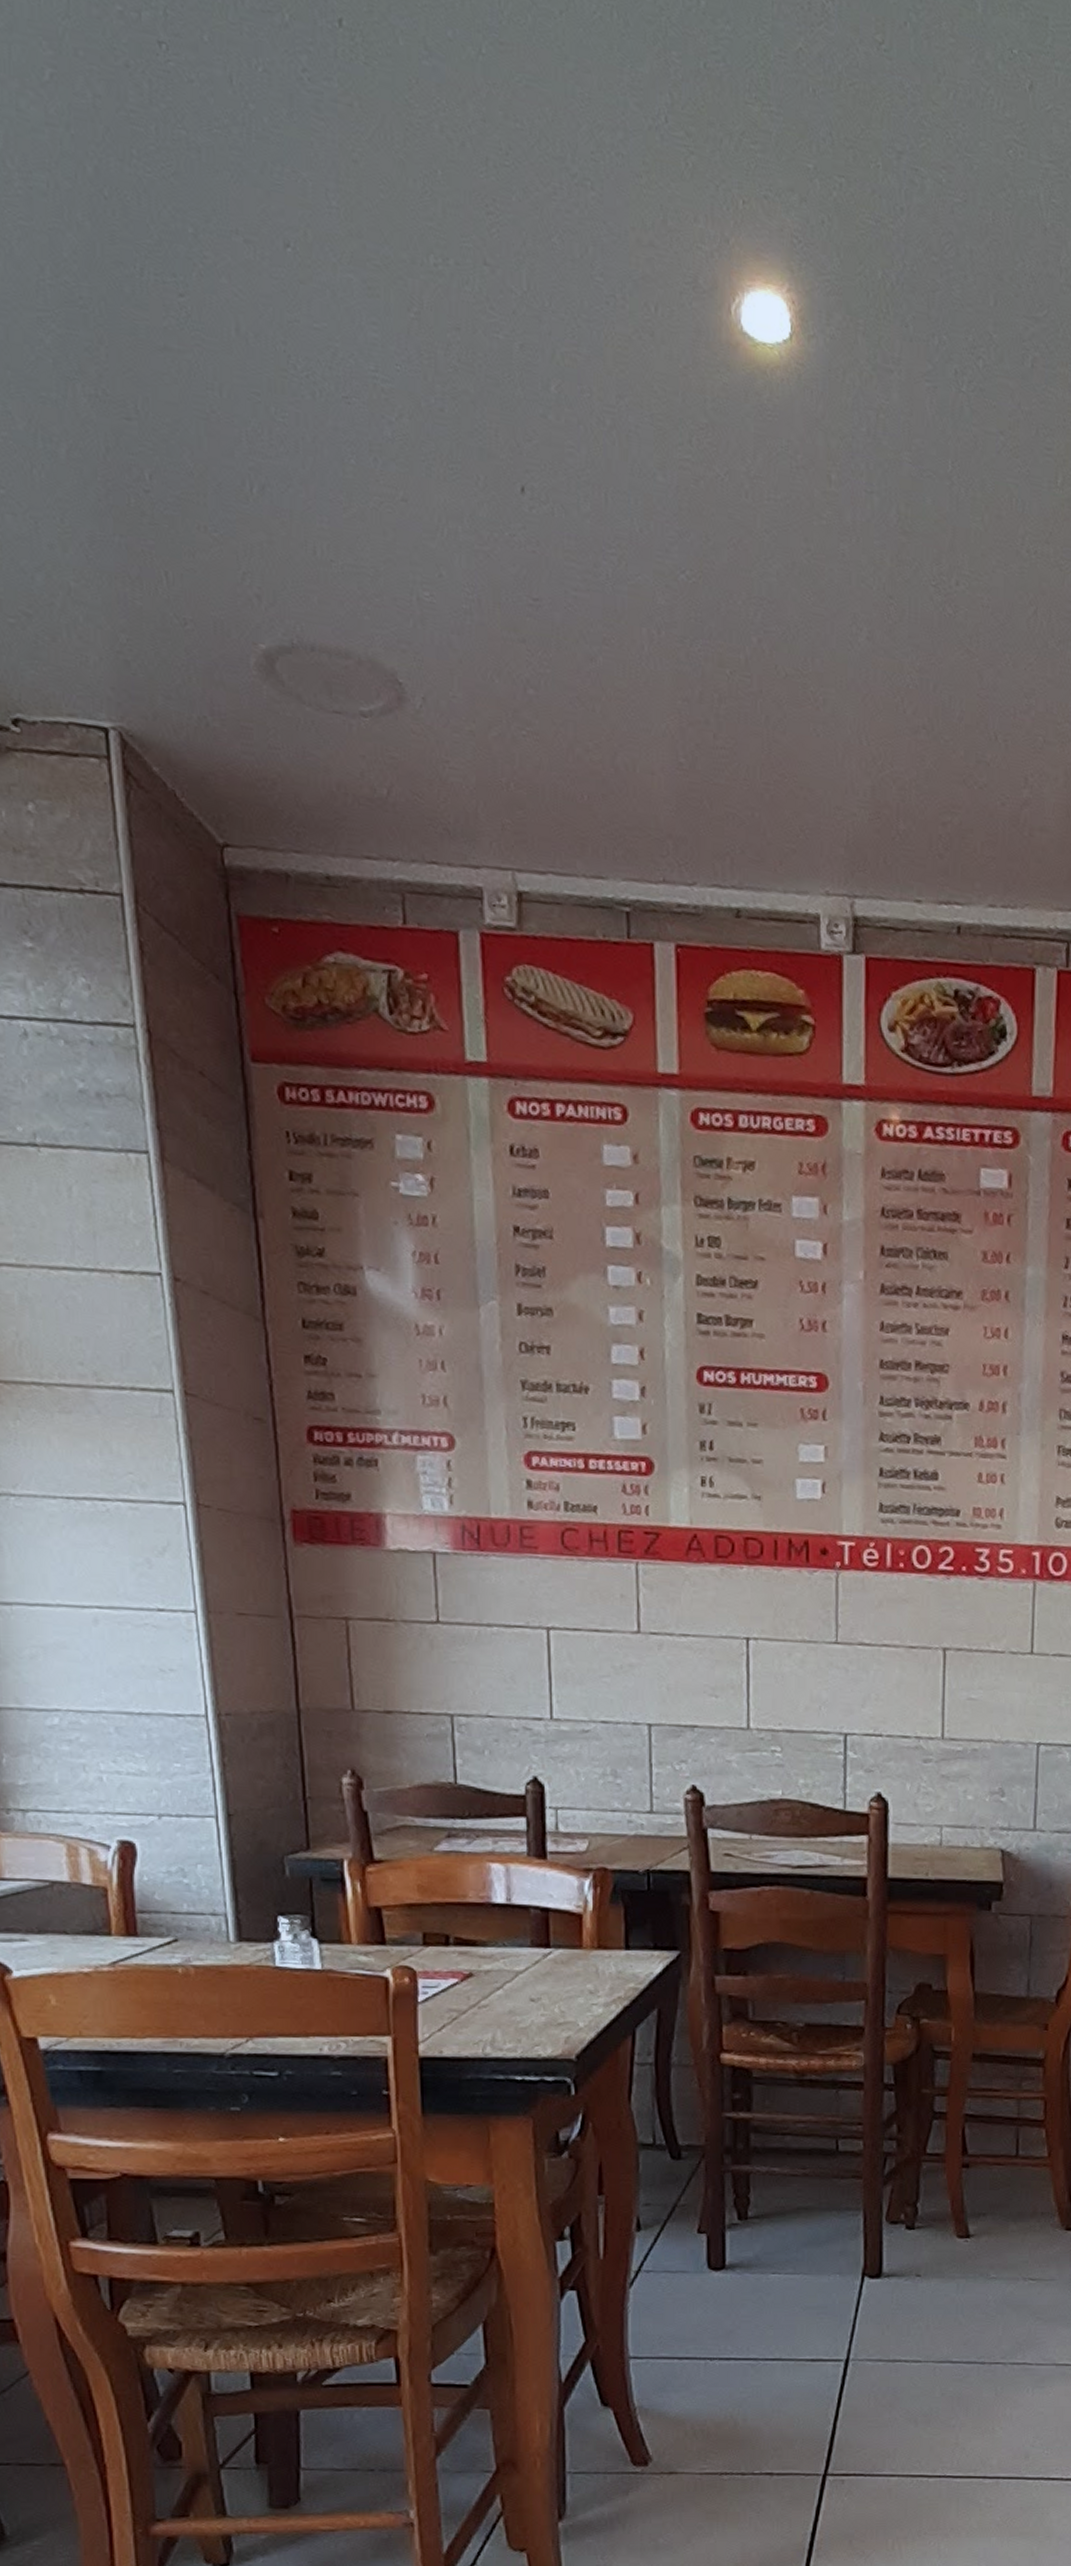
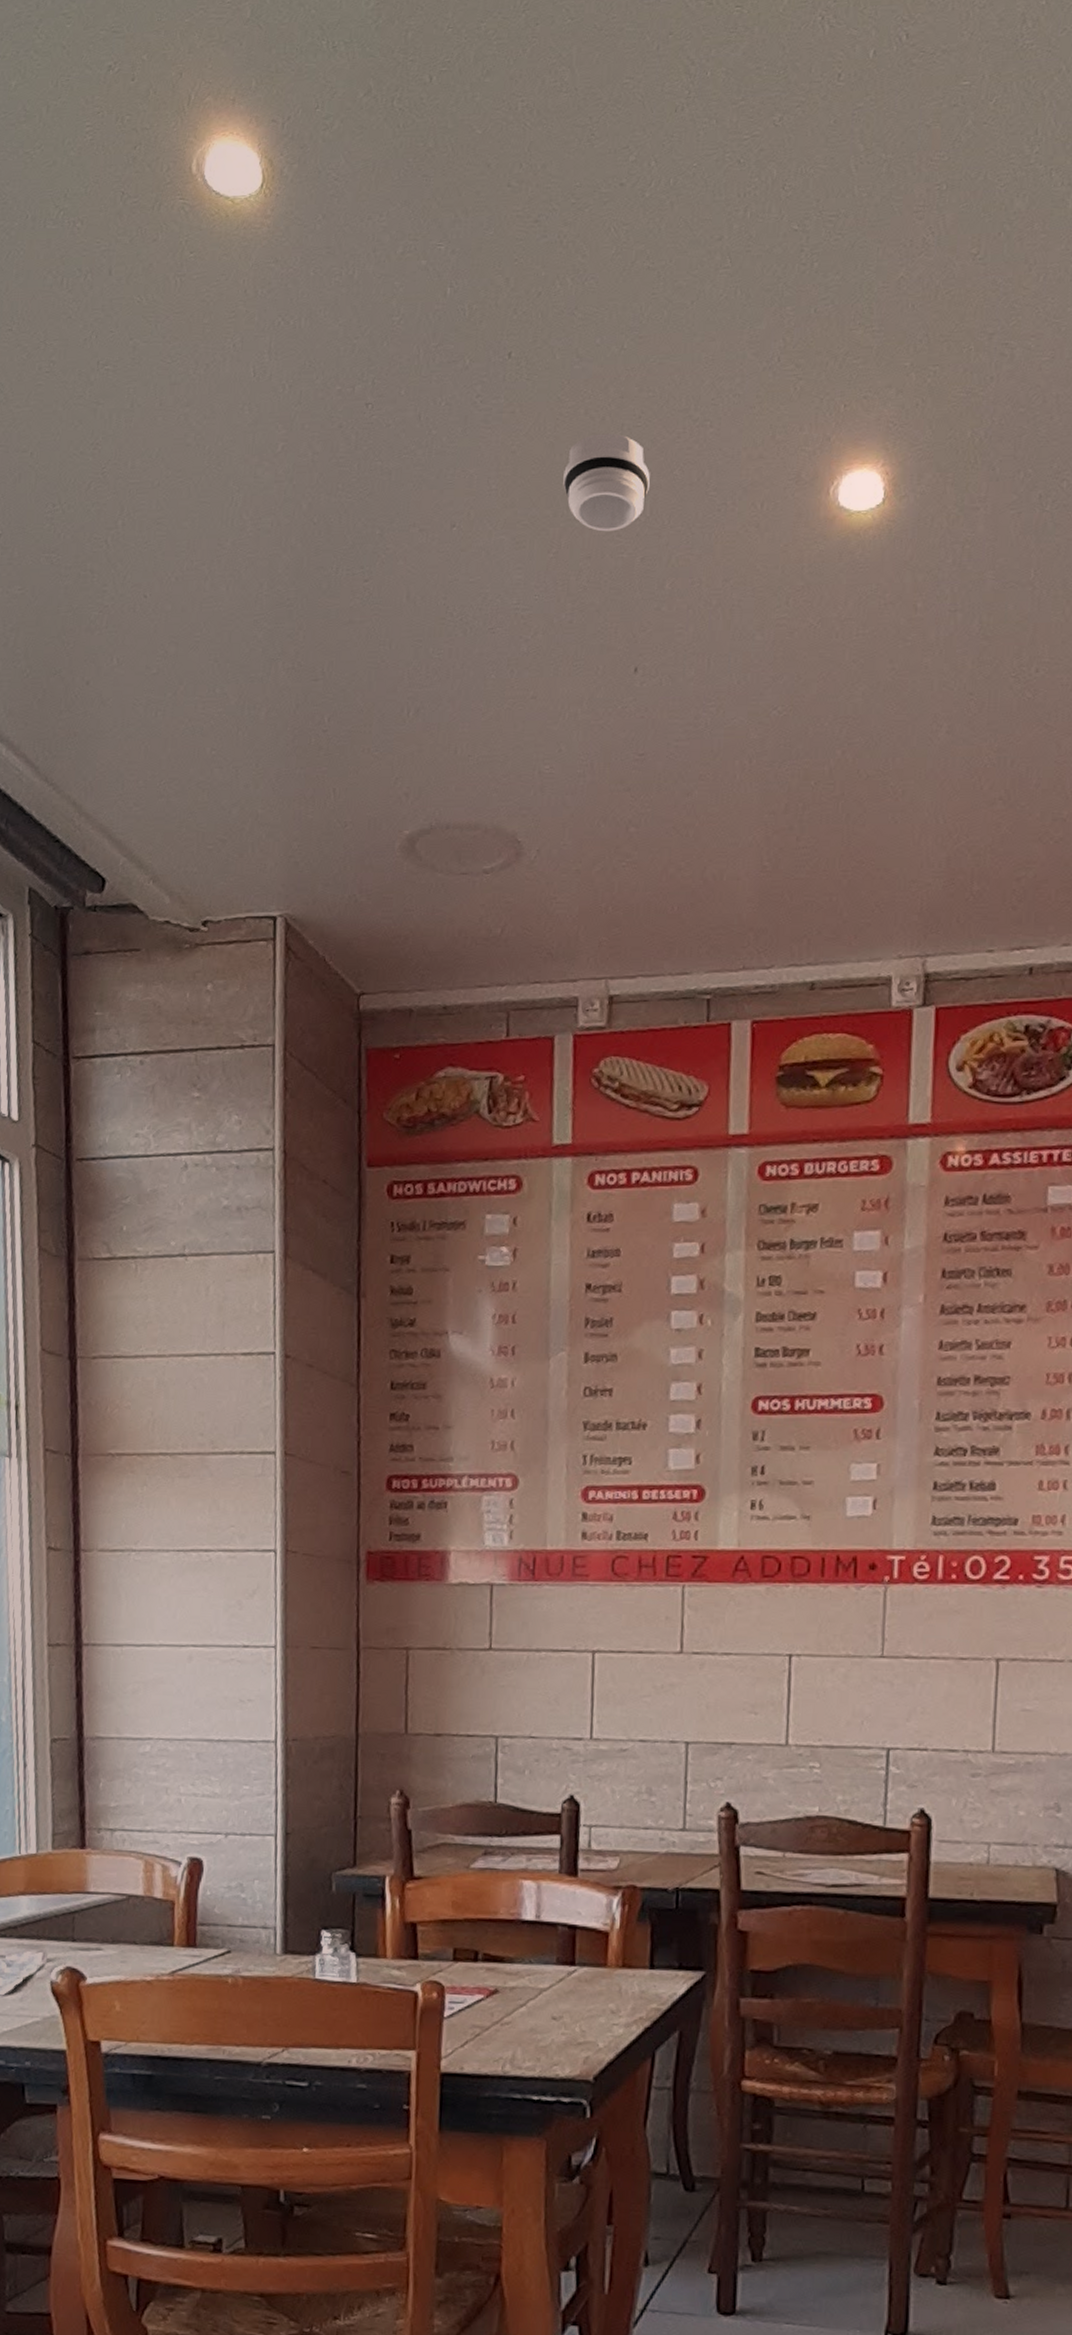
smoke detector: none [420,162,524,301] -> present [563,433,650,532]

